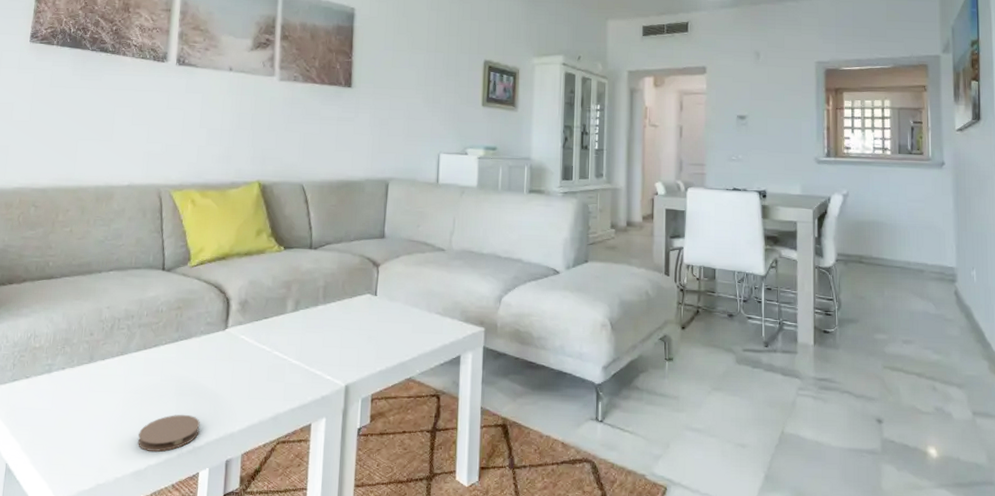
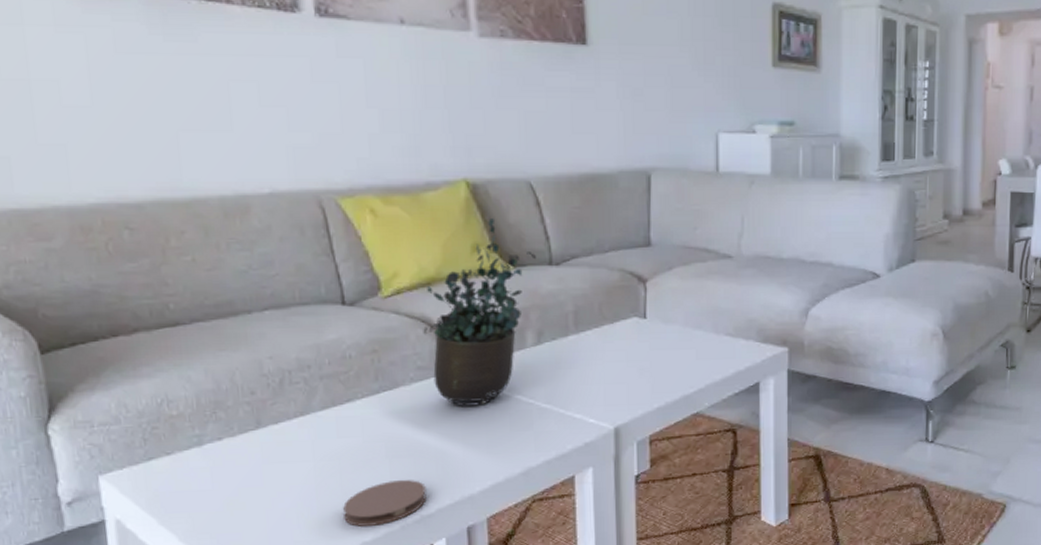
potted plant: none [215,211,301,358] -> present [423,219,536,406]

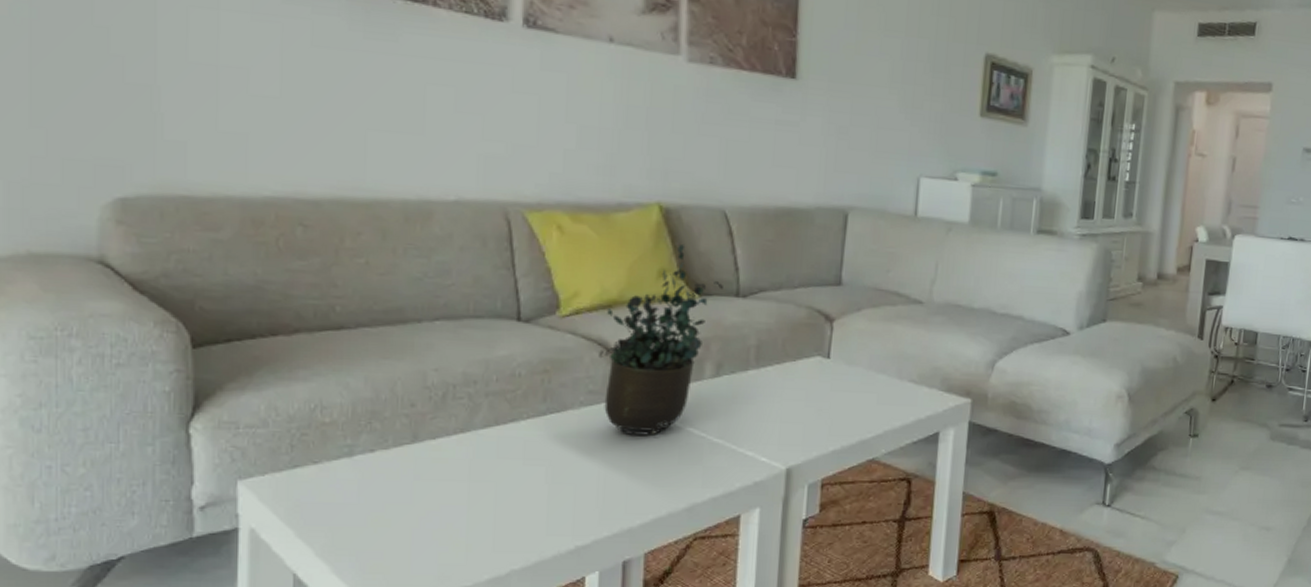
coaster: present [343,479,427,527] -> none [494,506,584,553]

